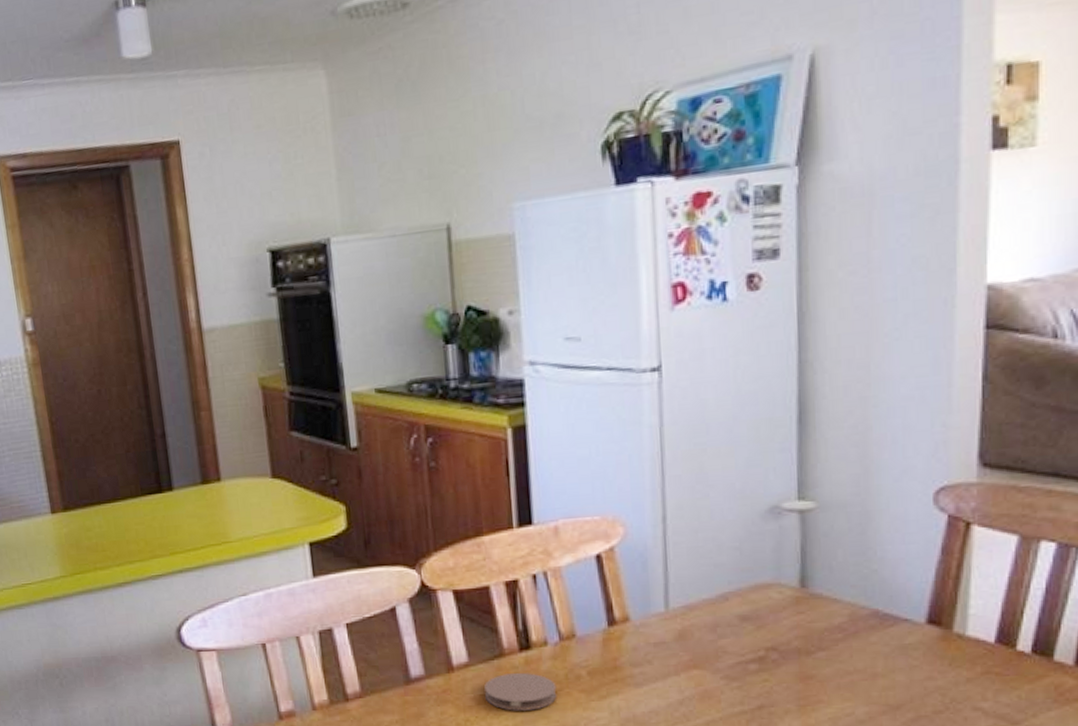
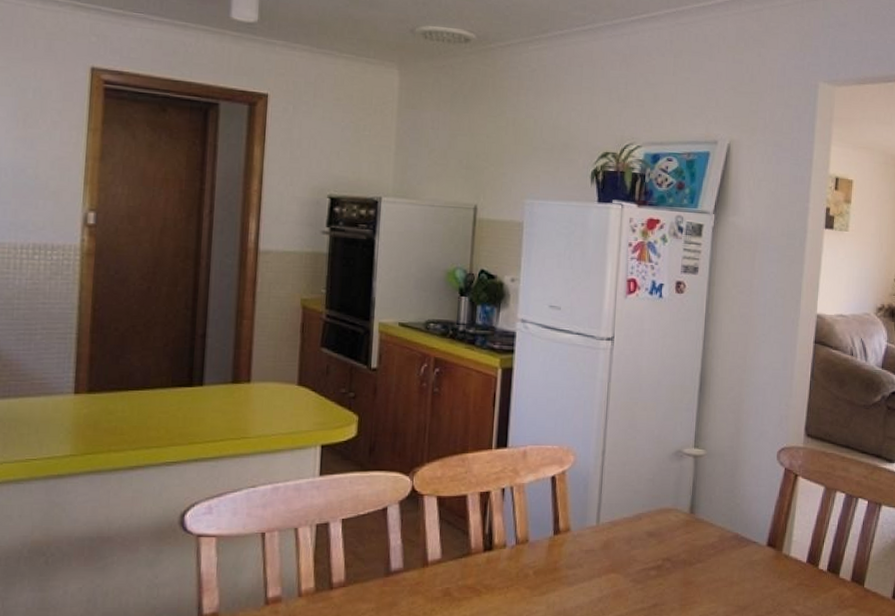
coaster: present [484,672,557,711] -> none [451,569,509,603]

